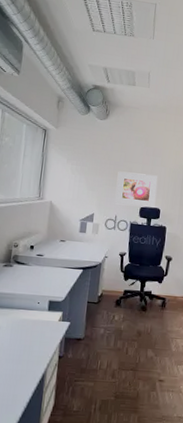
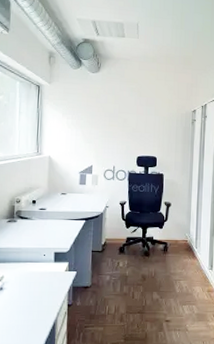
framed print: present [115,171,158,208] -> none [112,122,153,156]

